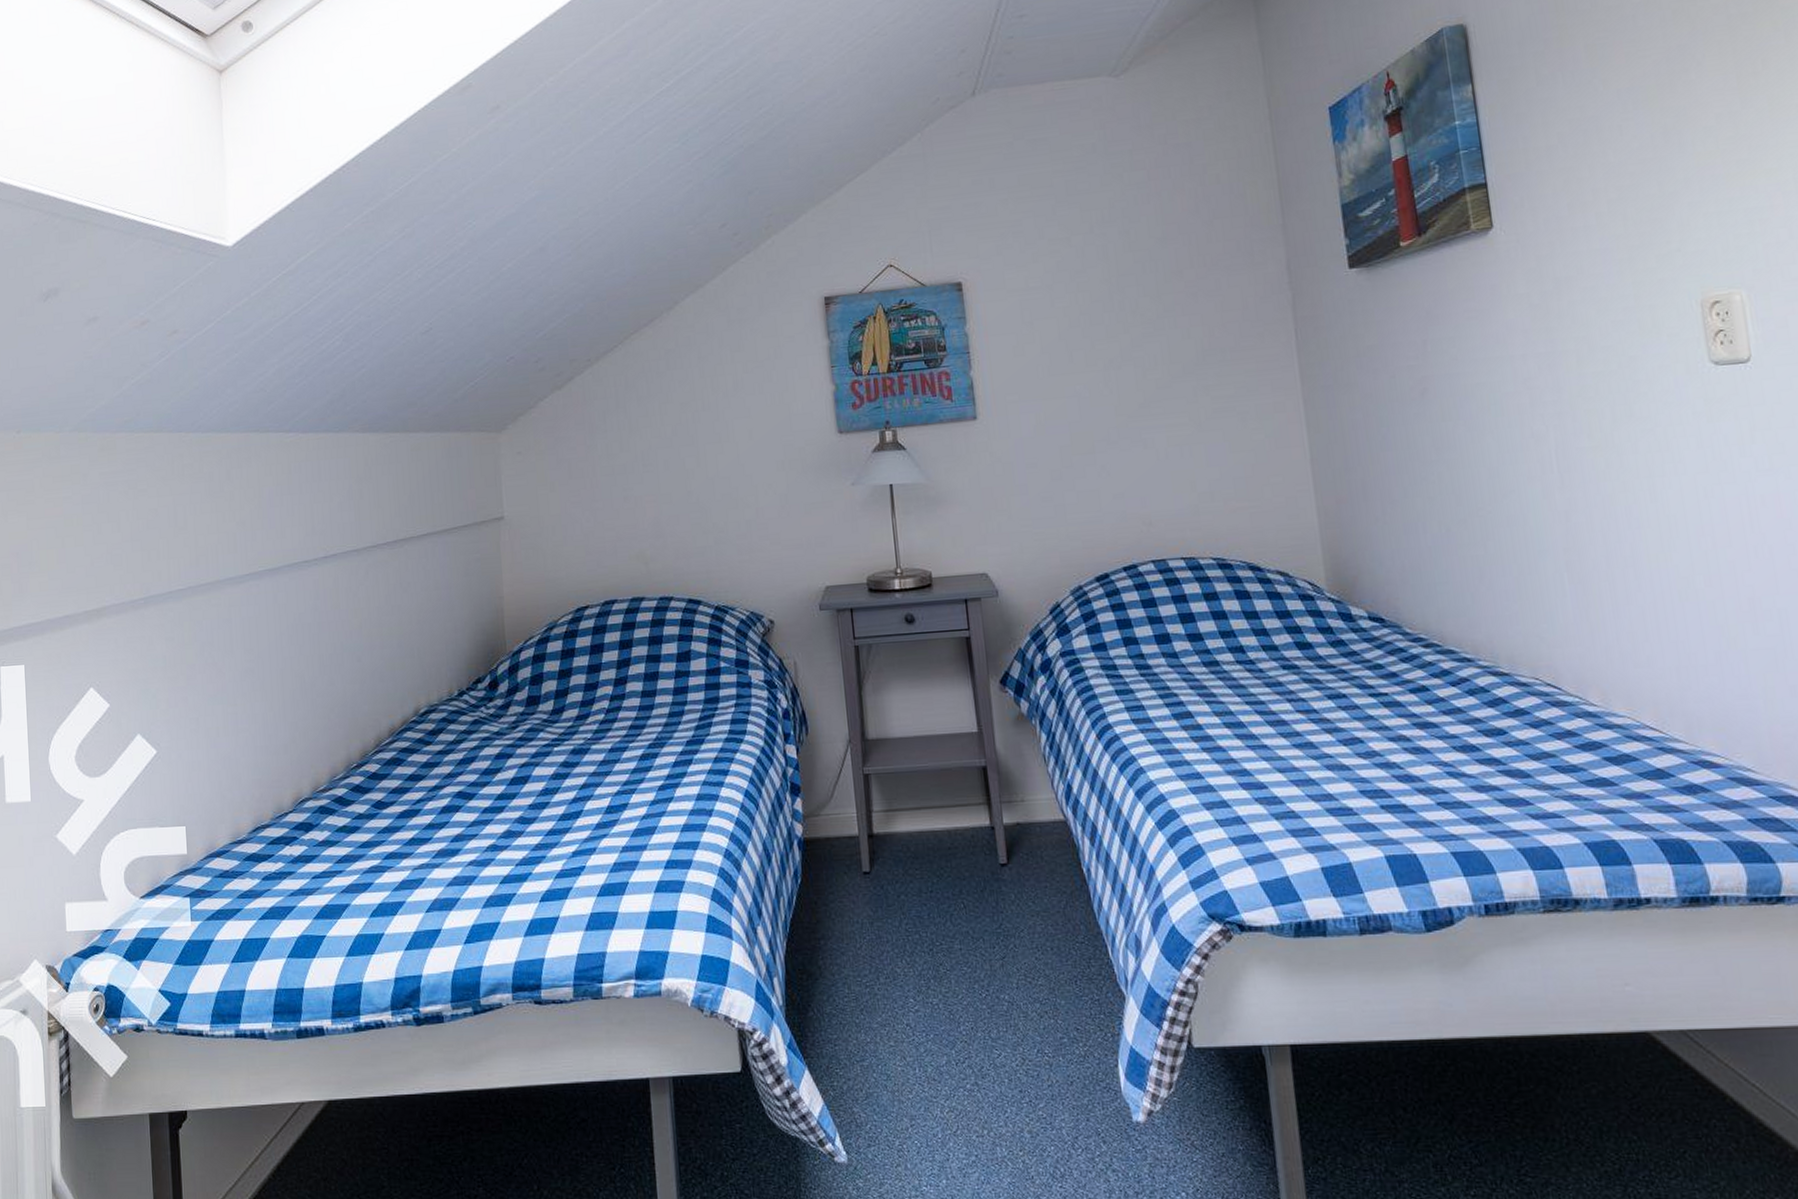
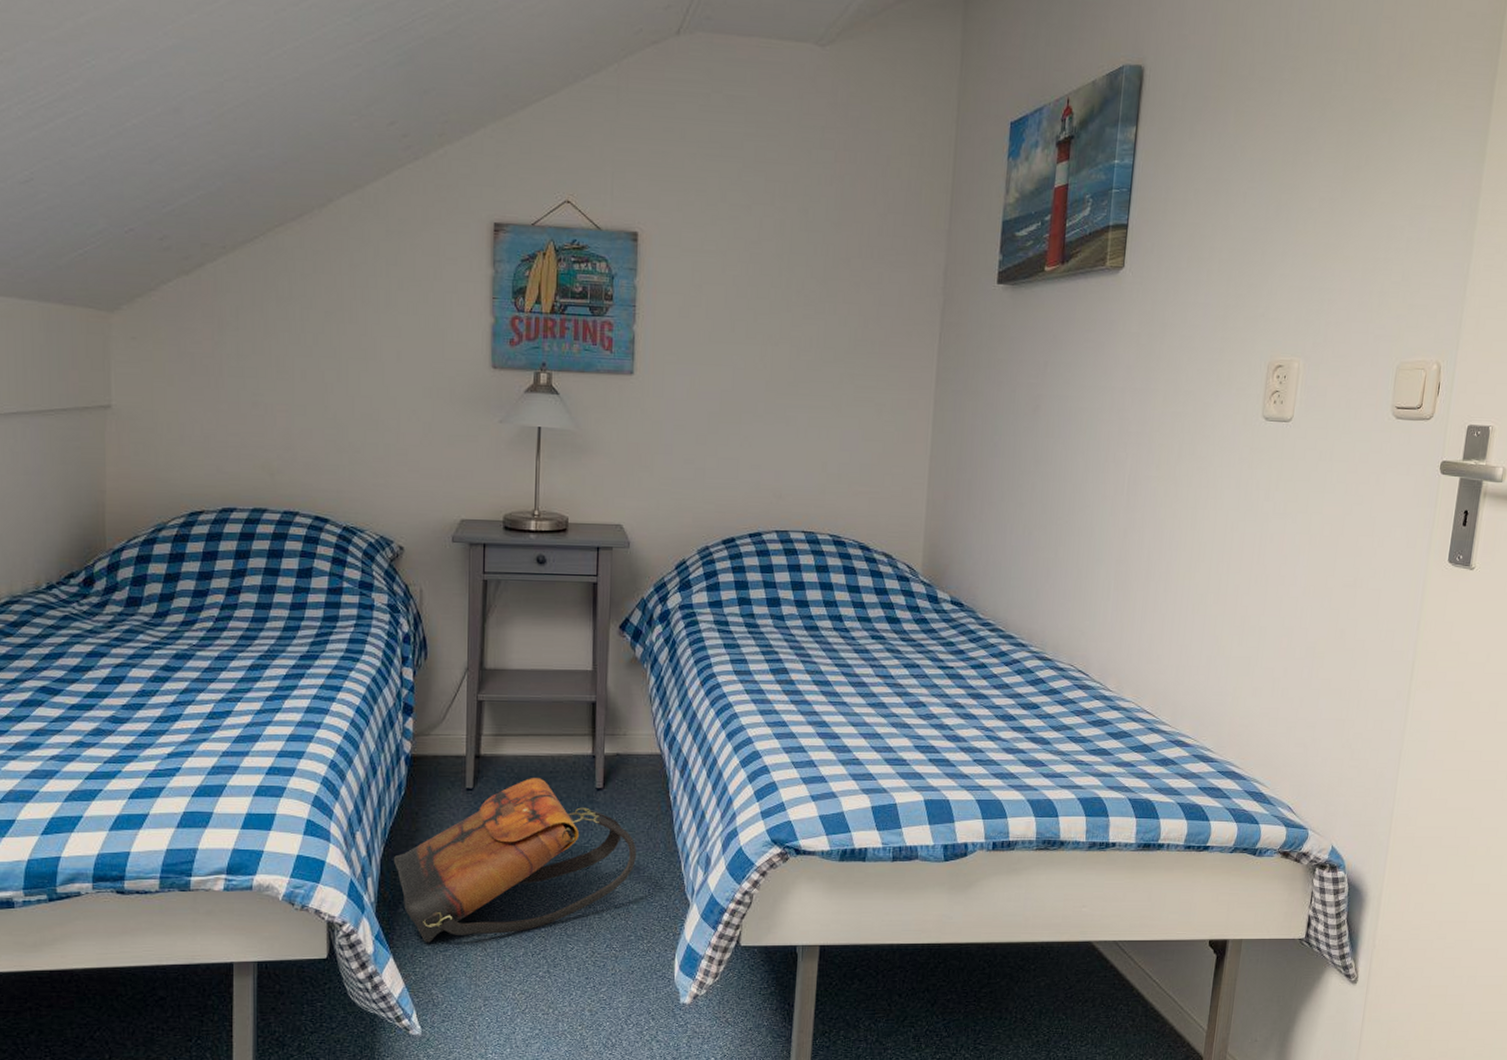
backpack: none [797,856,1056,1052] -> present [393,778,636,943]

